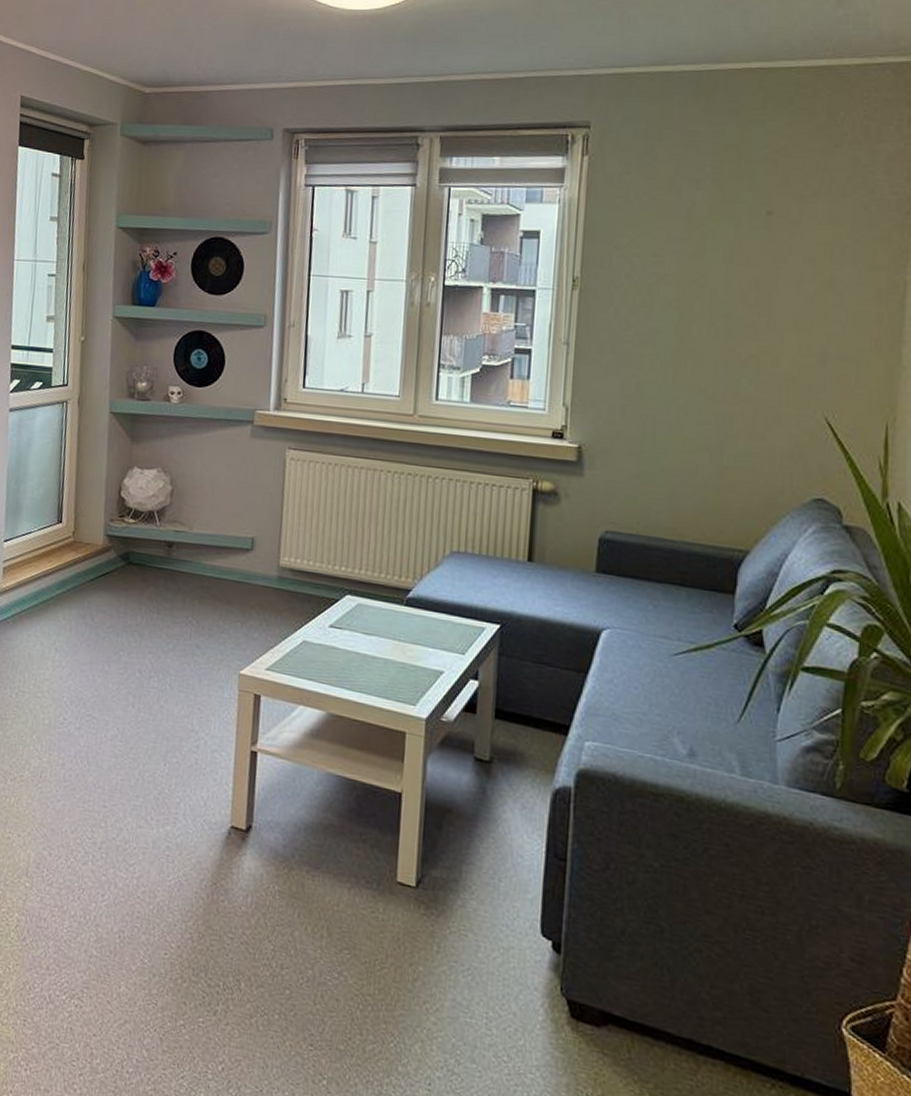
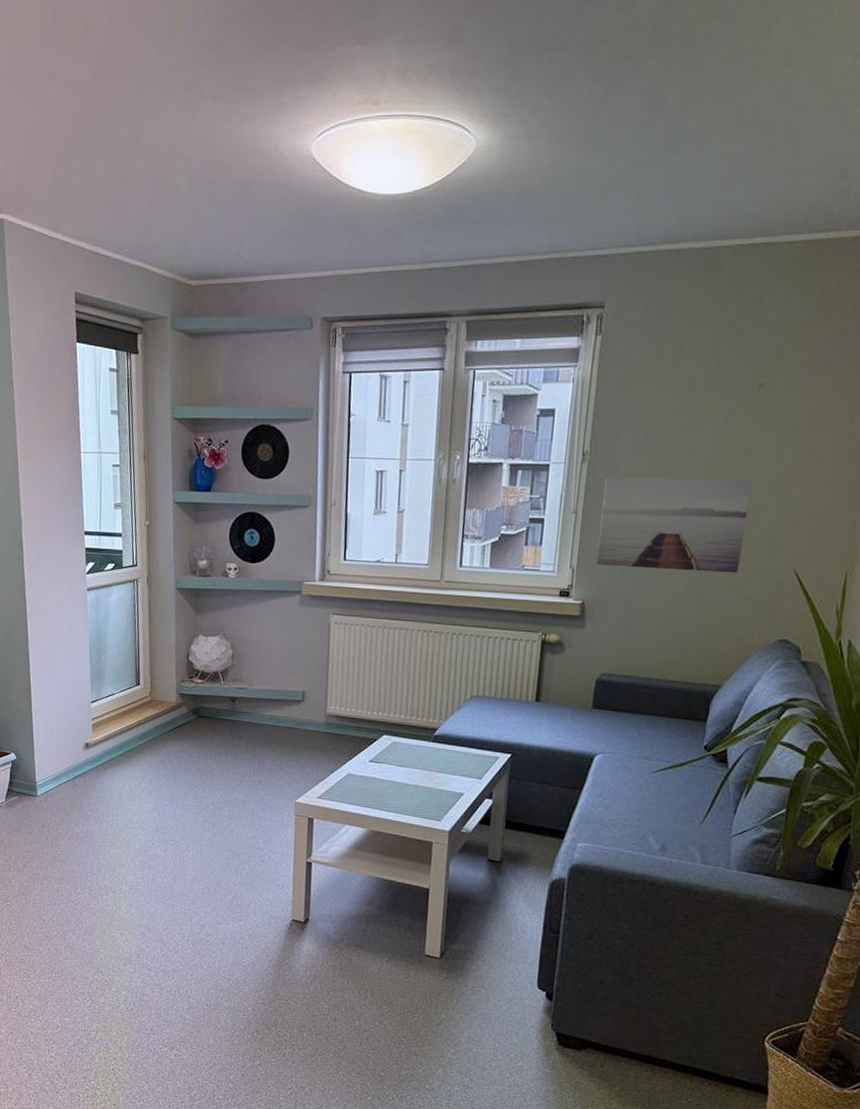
wall art: none [592,305,768,420] -> present [595,476,753,574]

